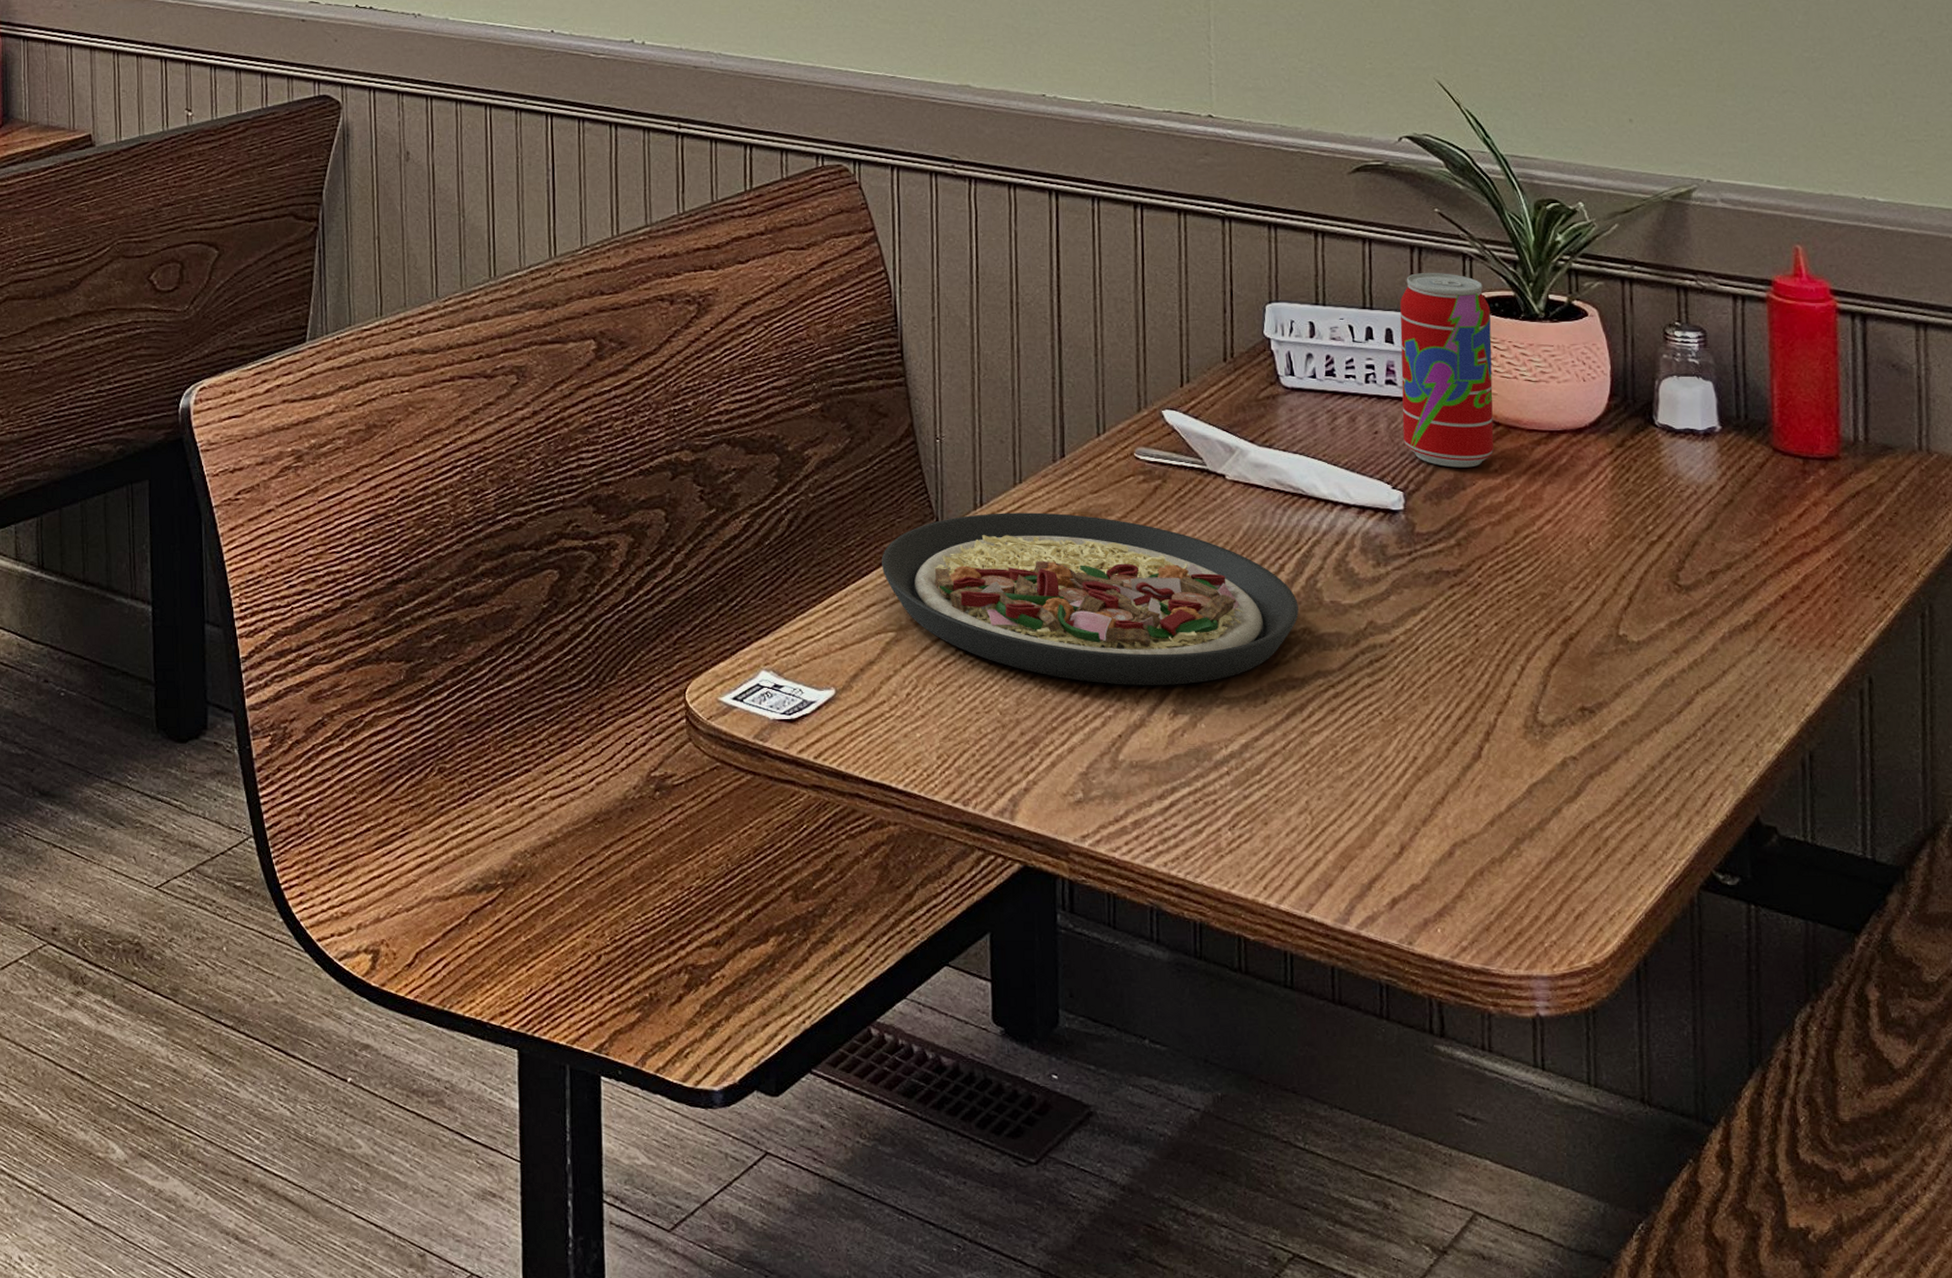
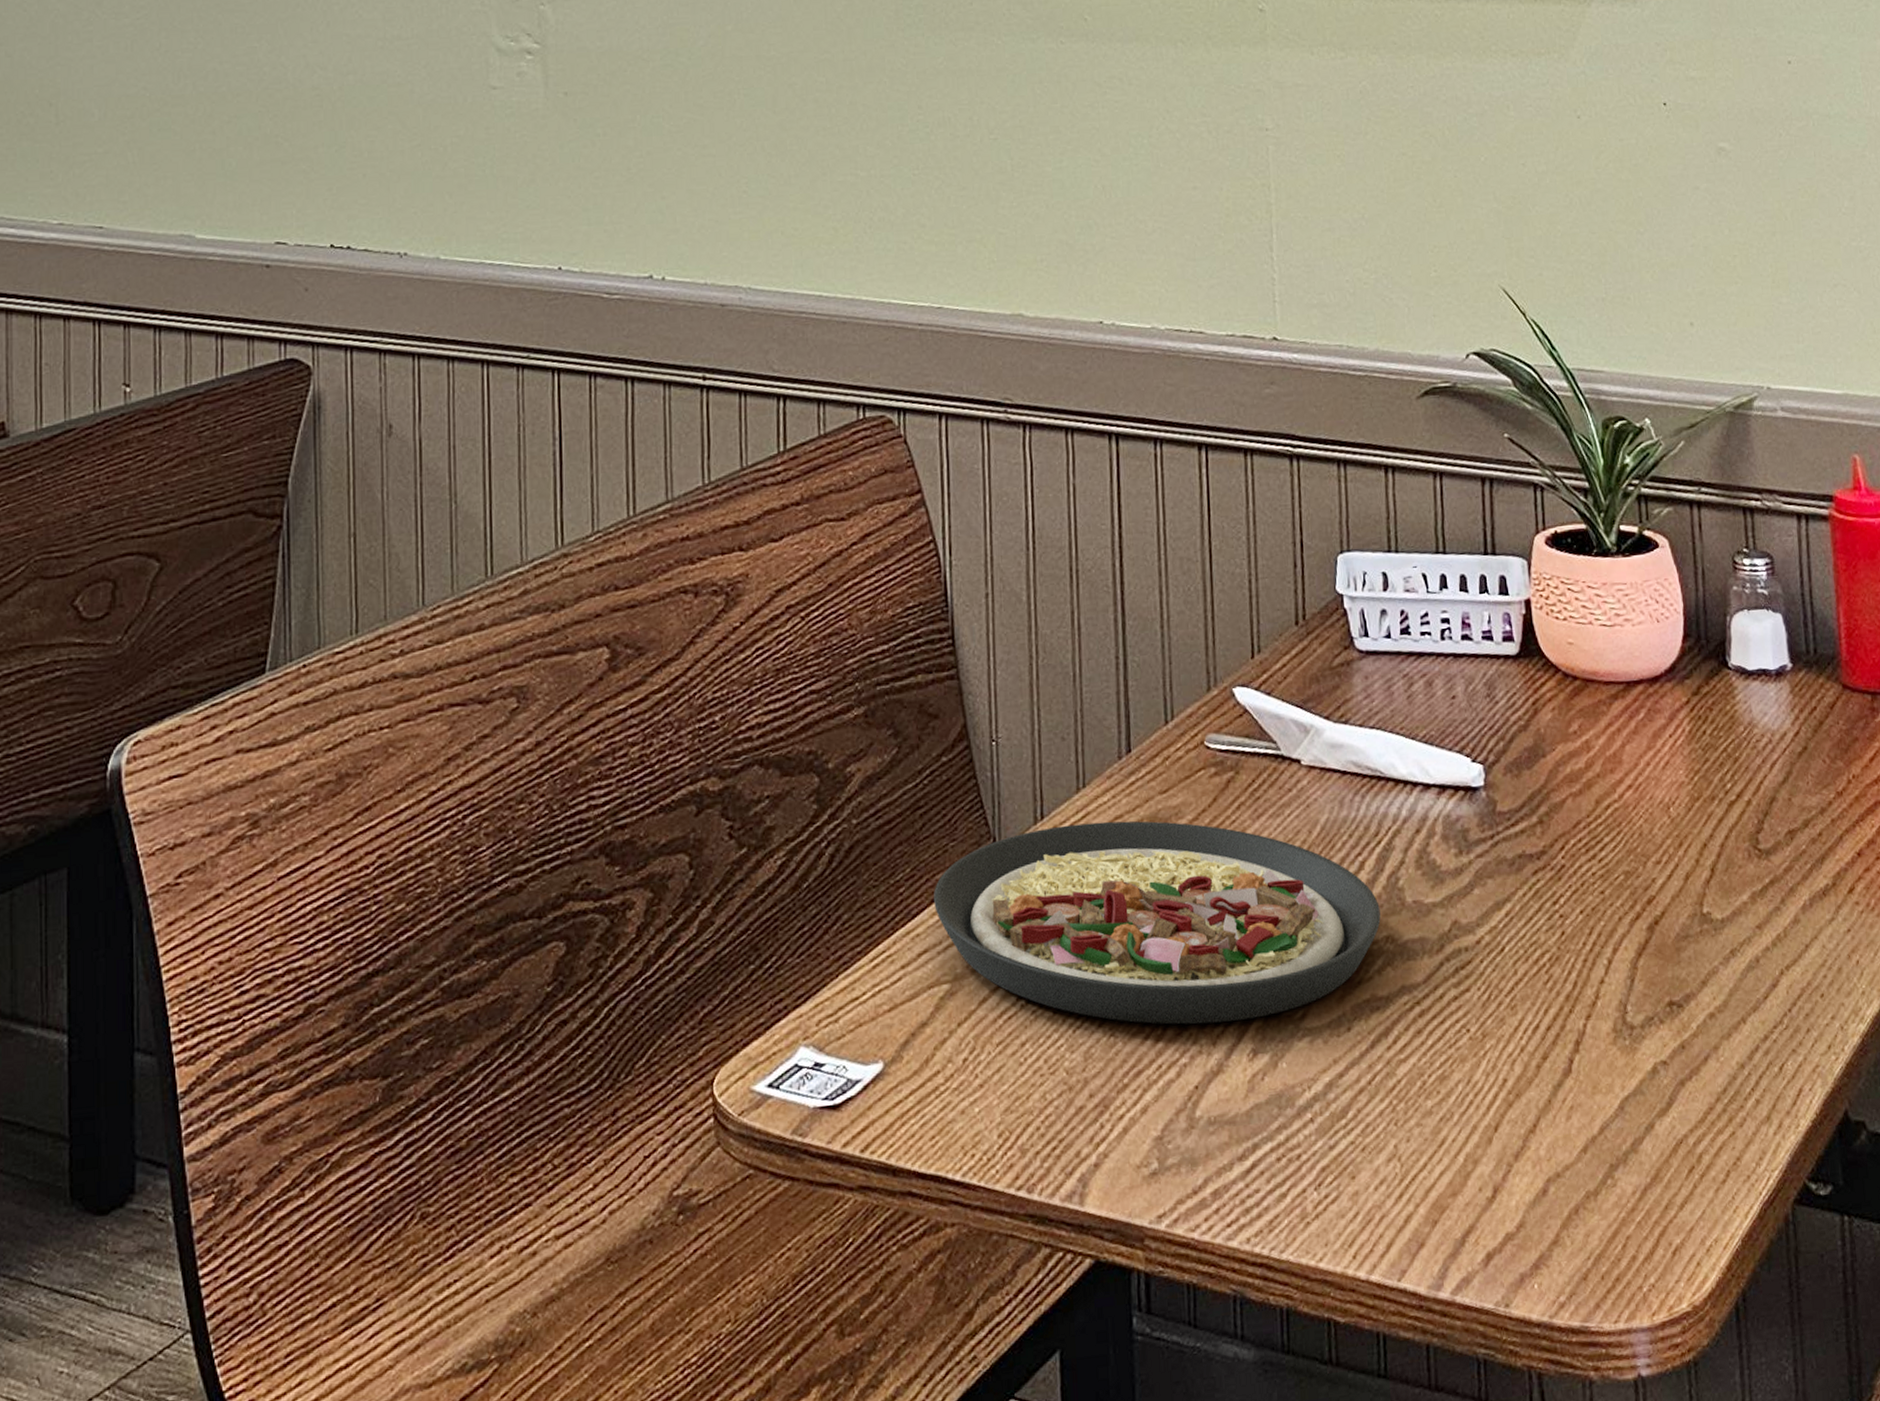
beverage can: present [1400,273,1494,468] -> none [1473,507,1572,732]

